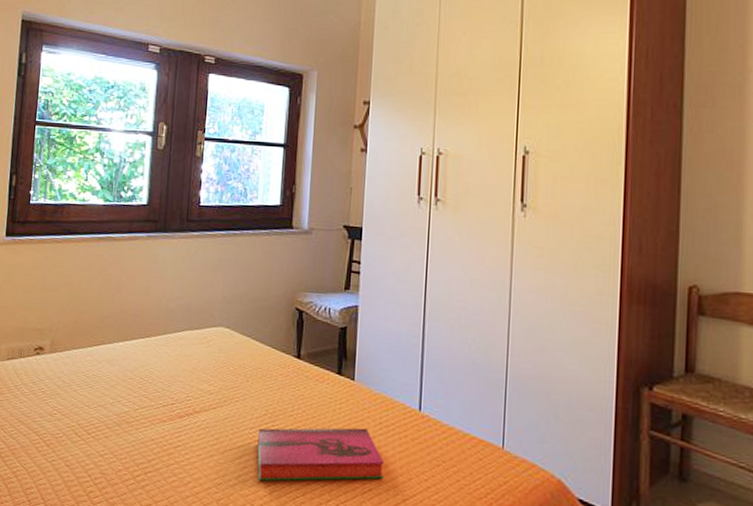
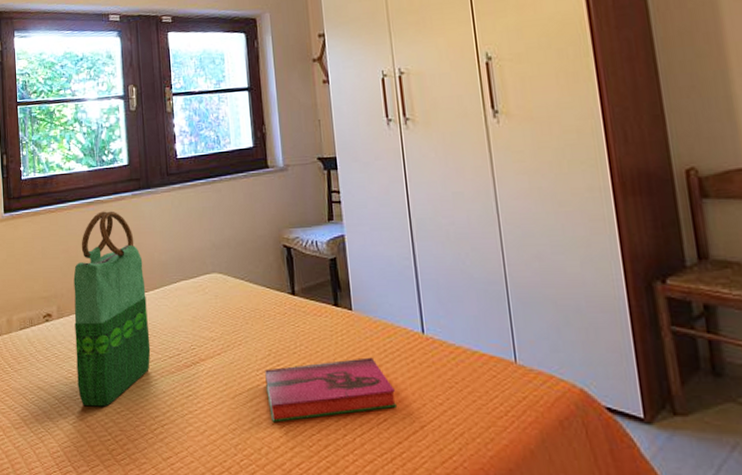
tote bag: none [62,248,149,448] -> present [73,211,151,407]

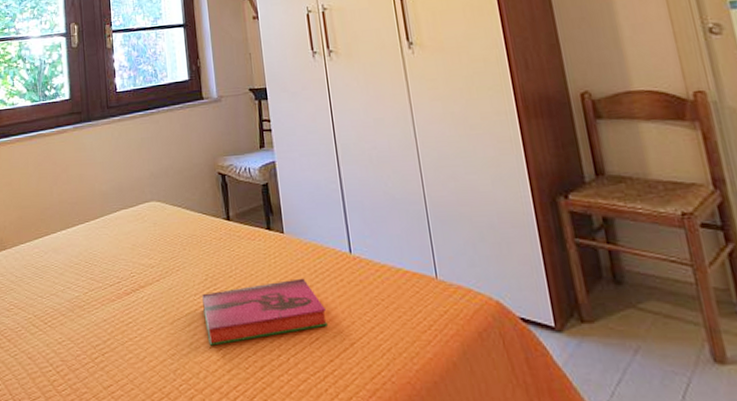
tote bag: present [73,211,151,407] -> none [16,143,92,338]

